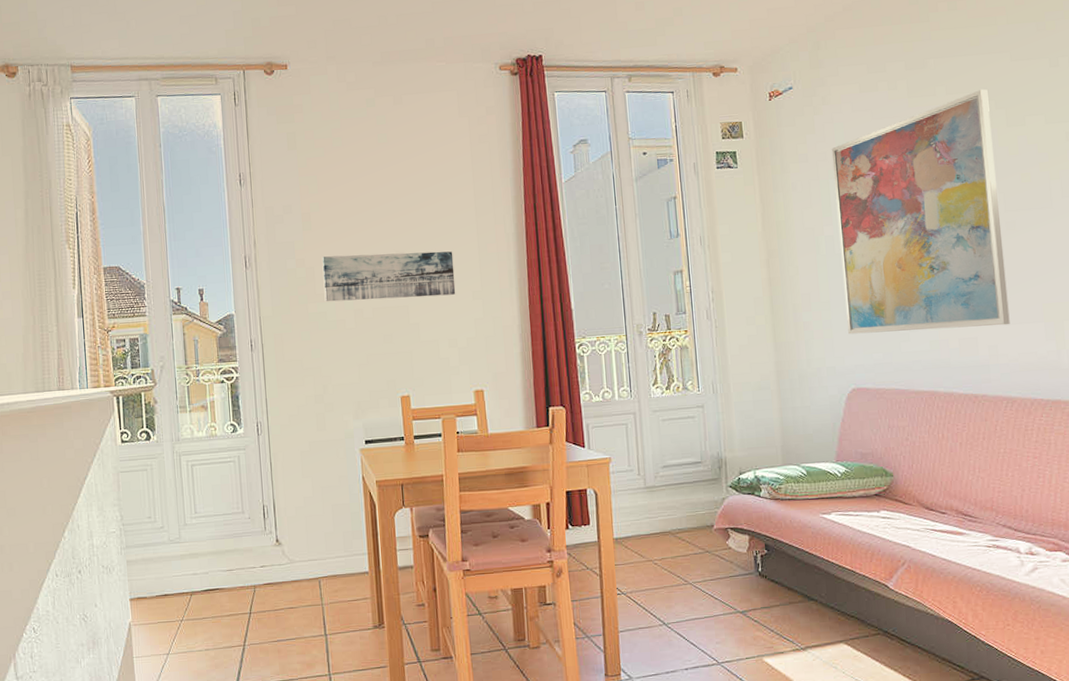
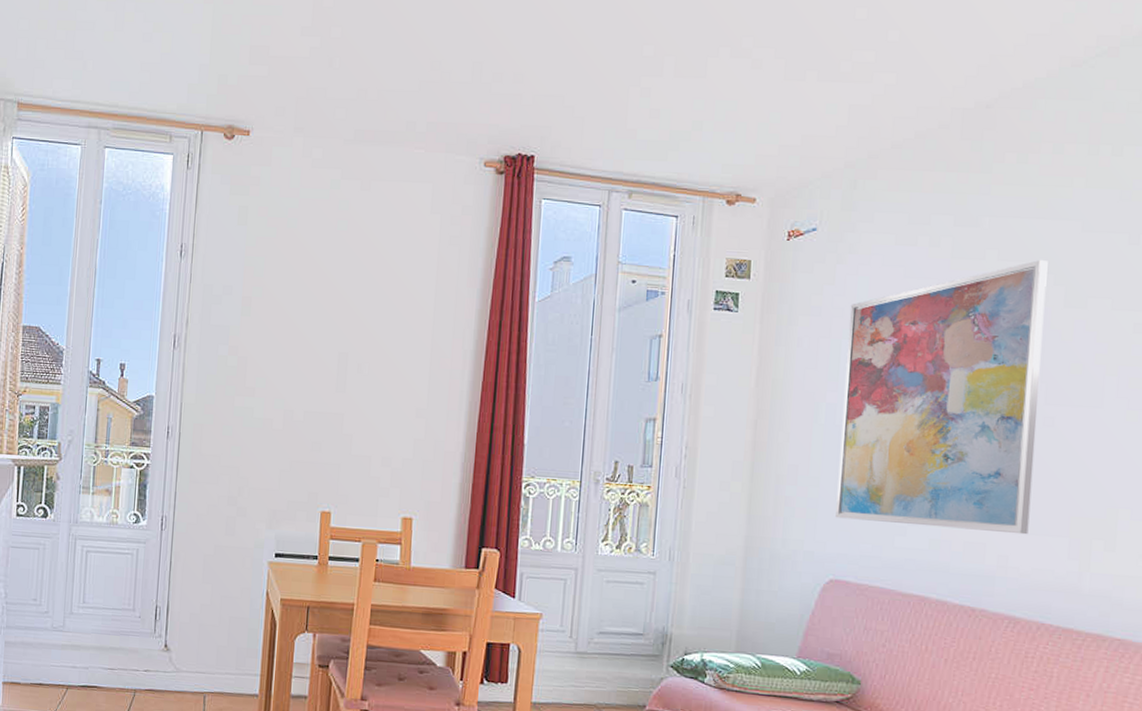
wall art: present [322,251,456,302] -> none [254,347,402,409]

